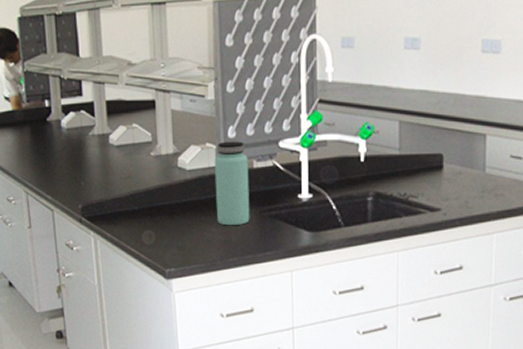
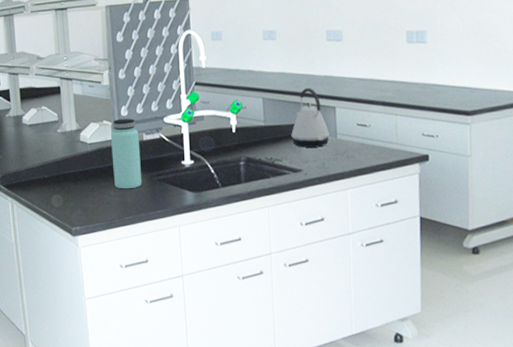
kettle: none [430,110,478,183] -> present [291,88,330,148]

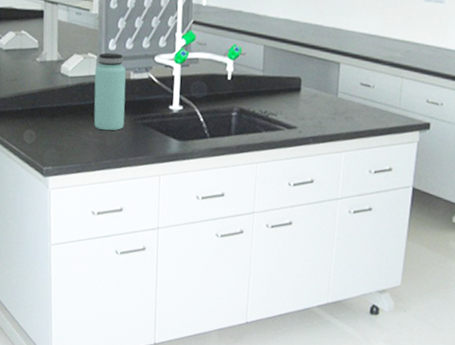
kettle: present [291,88,330,148] -> none [290,39,331,105]

